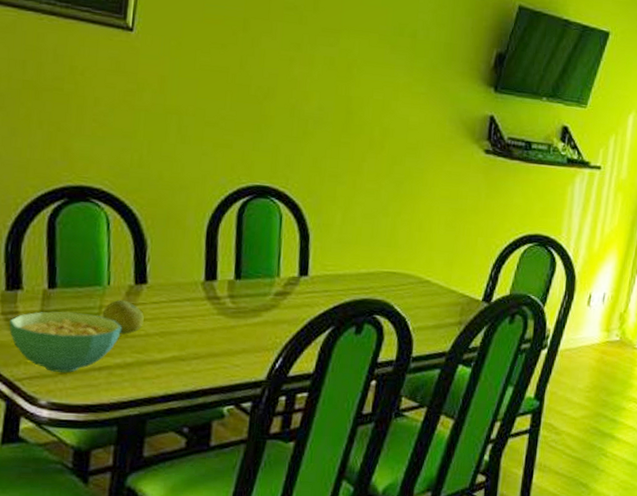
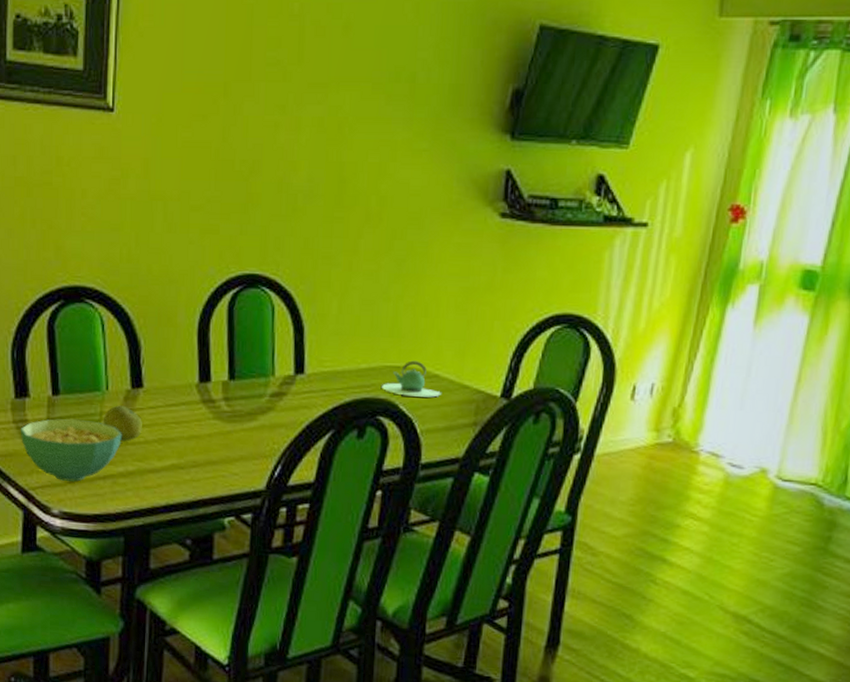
teapot: none [379,267,431,300] -> present [382,360,441,398]

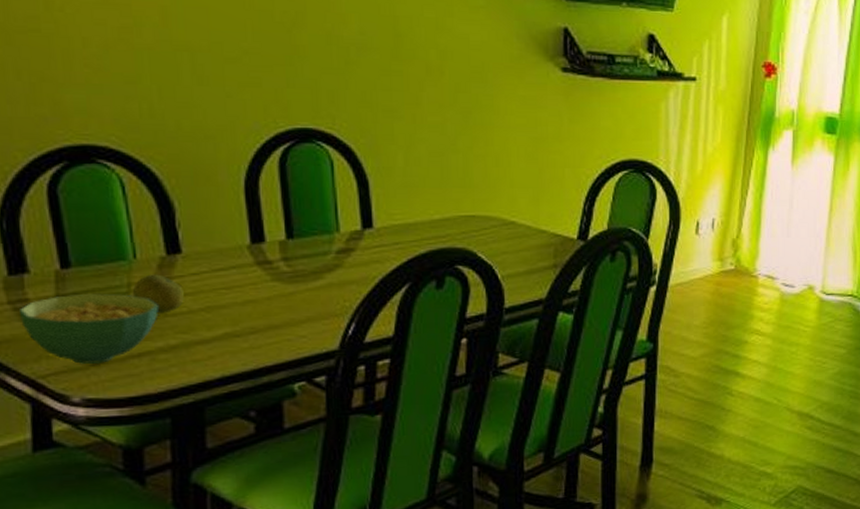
teapot: present [382,360,441,398] -> none [458,209,519,244]

